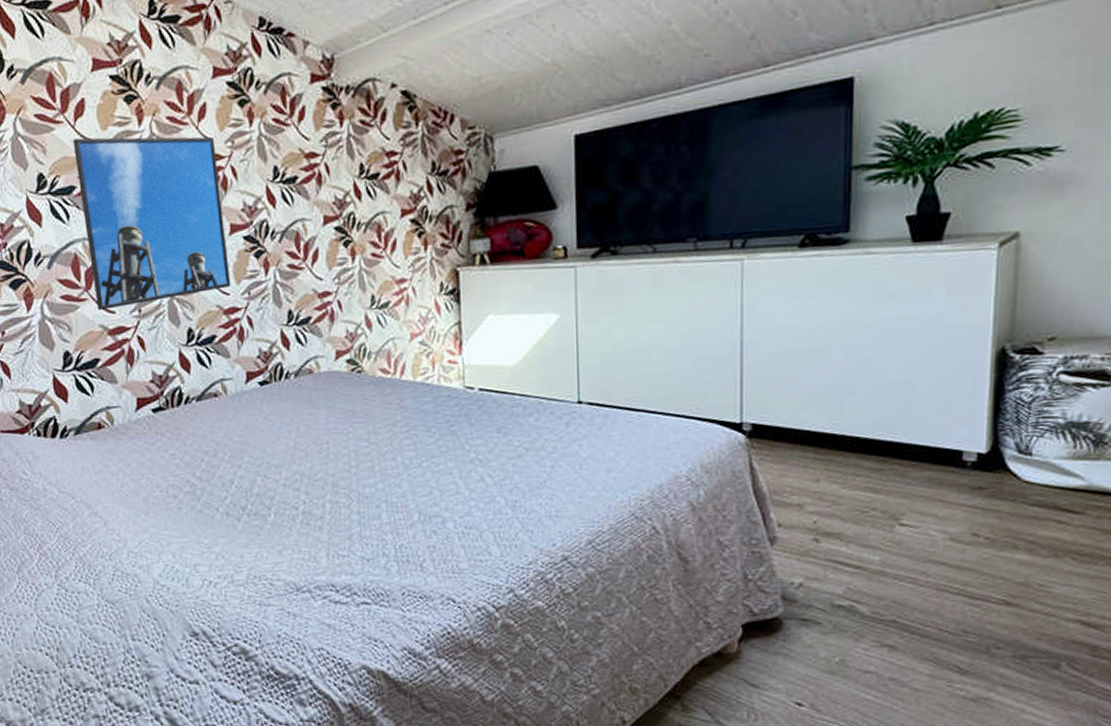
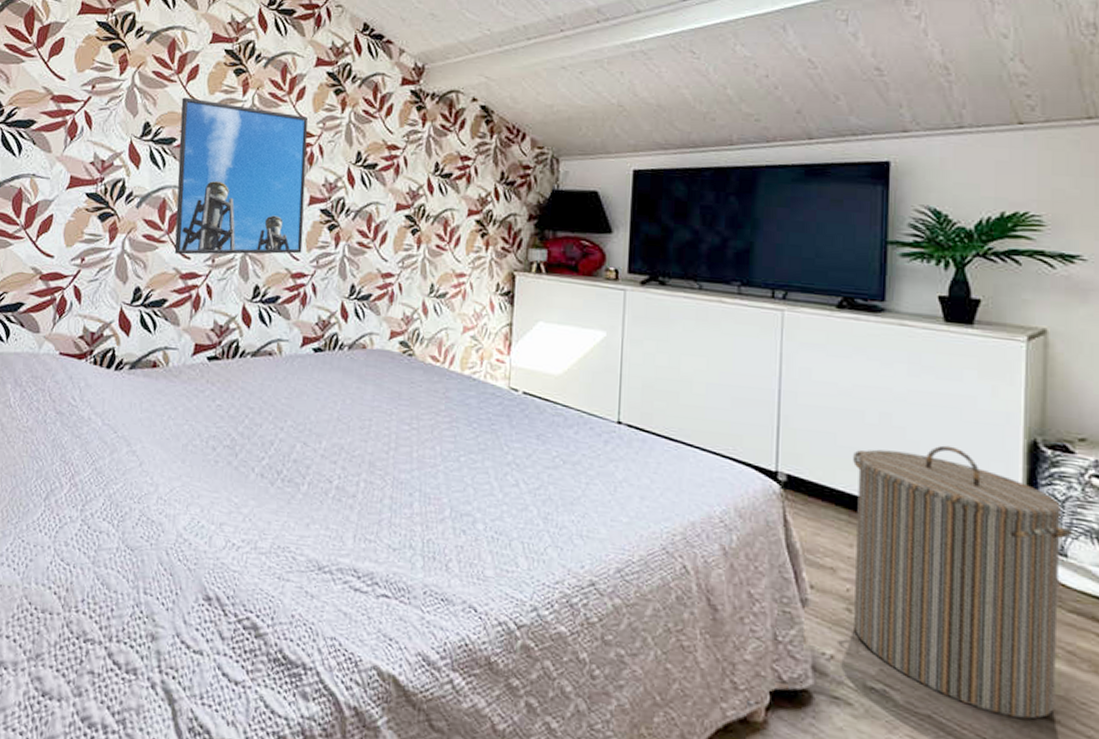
laundry hamper: none [818,368,1039,609] -> present [852,445,1074,720]

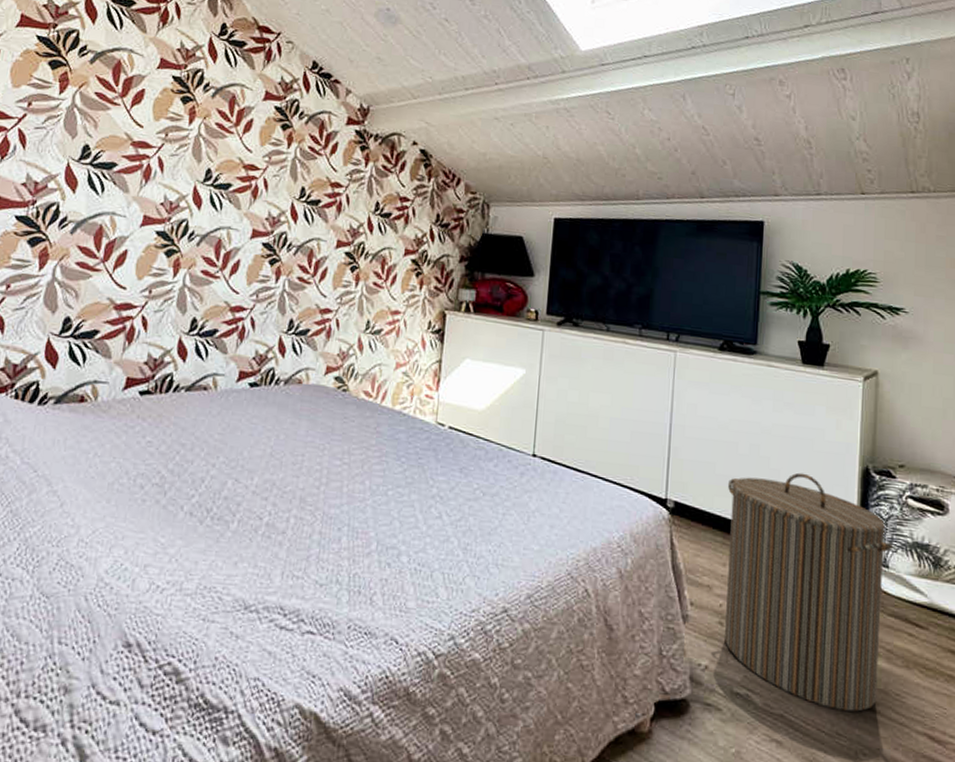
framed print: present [174,97,308,255] -> none [109,121,254,287]

